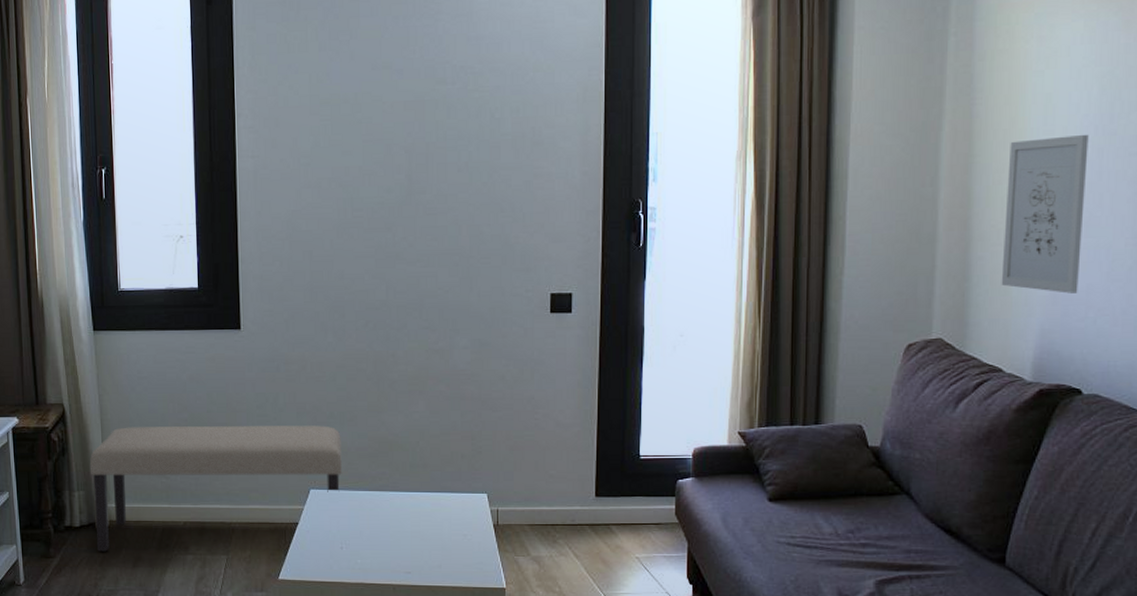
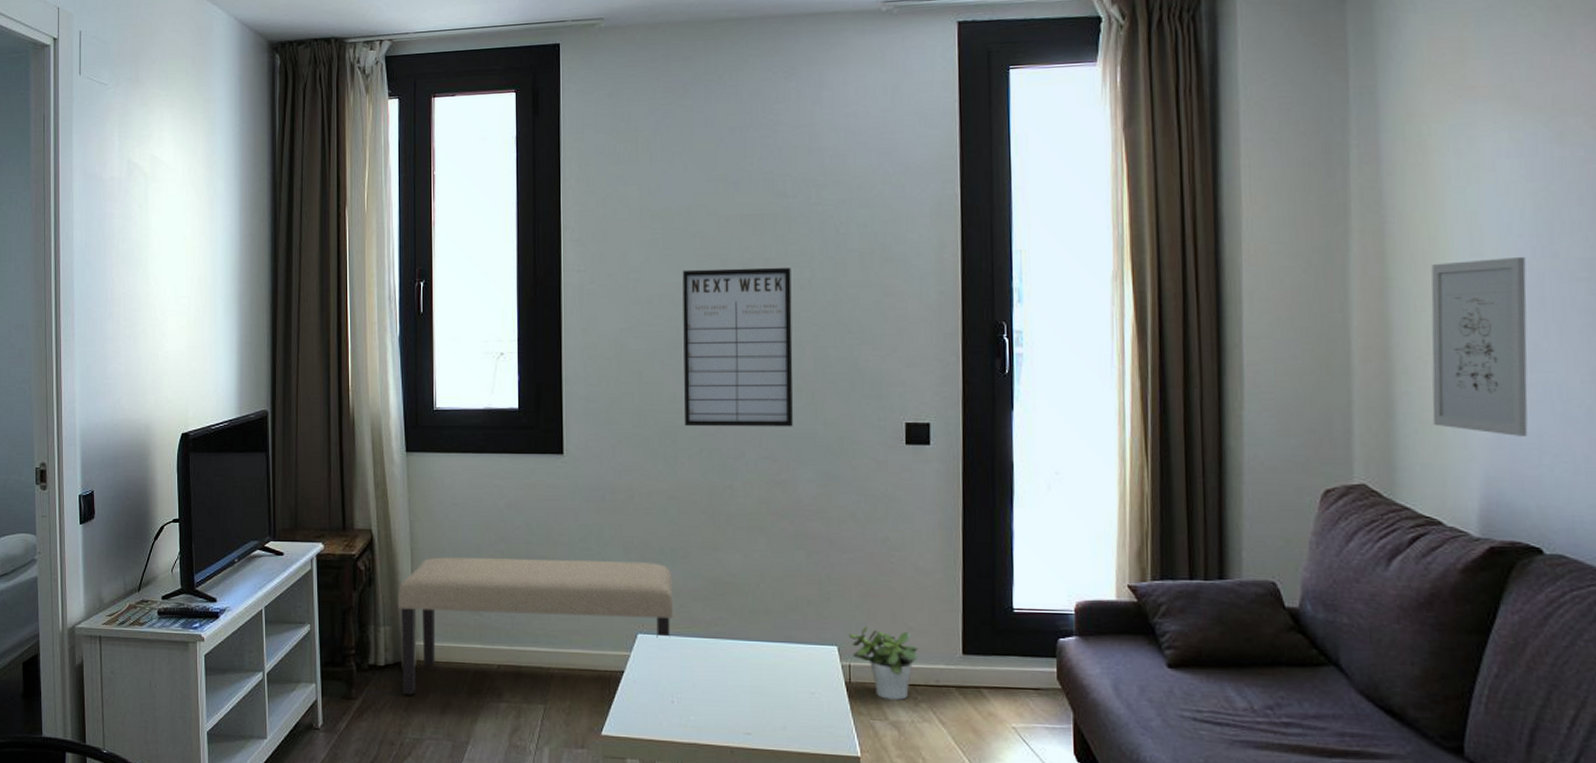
writing board: none [349,150,451,301] -> present [682,267,793,427]
potted plant: none [497,475,558,538] -> present [848,626,919,700]

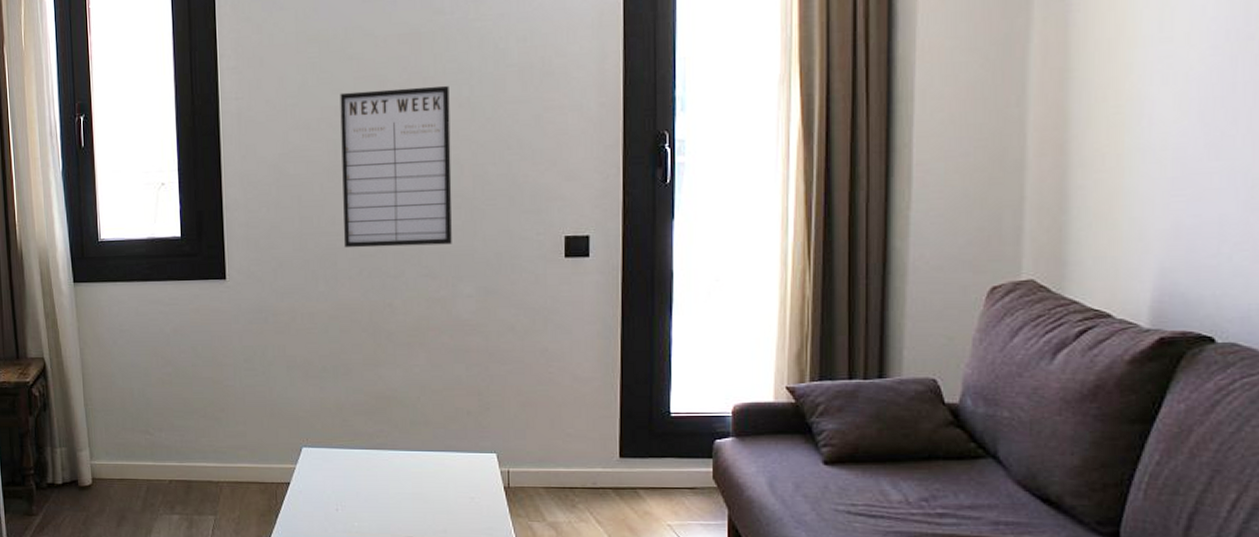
bench: present [397,557,673,696] -> none [71,380,336,511]
potted plant: present [848,626,919,700] -> none [507,433,576,502]
wall art: present [1431,256,1528,436] -> none [1108,40,1218,226]

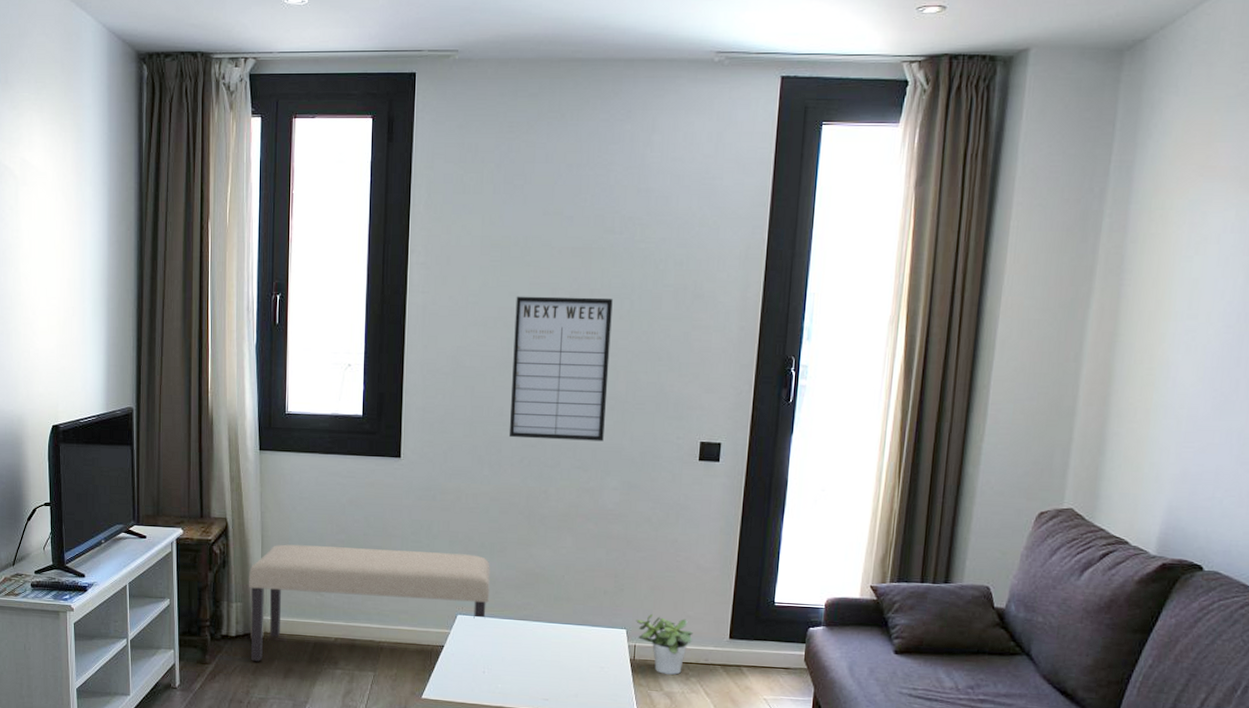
bench: none [71,380,336,511] -> present [248,544,490,662]
potted plant: none [507,433,576,502] -> present [636,613,693,675]

